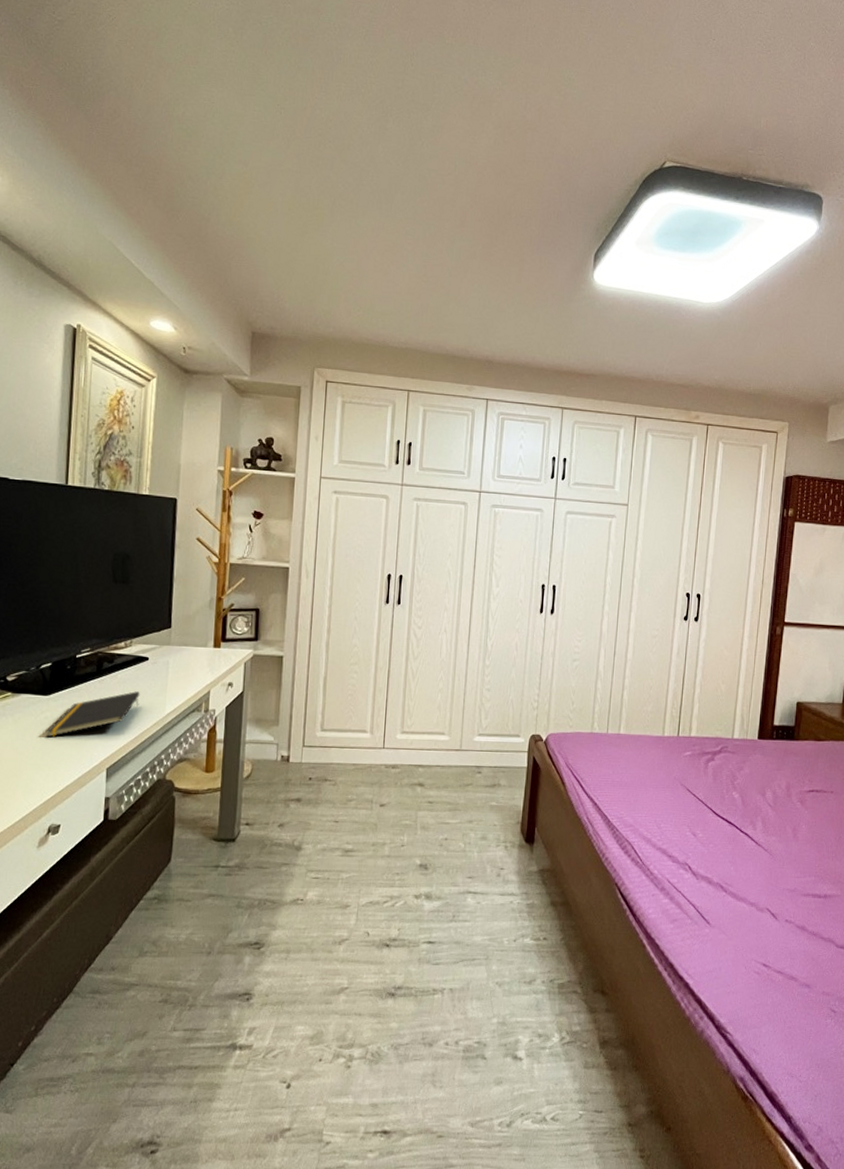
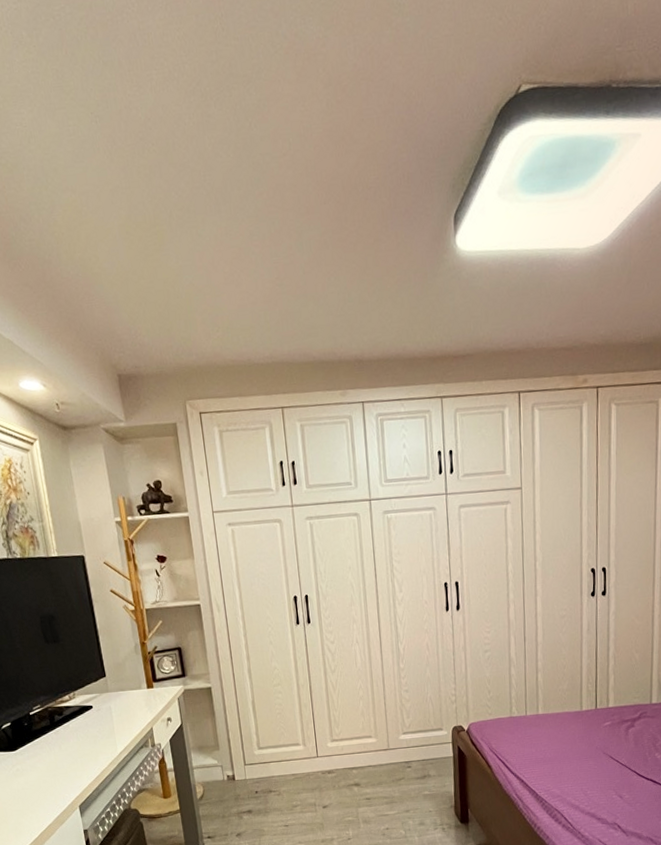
notepad: present [45,691,140,738] -> none [20,737,94,787]

